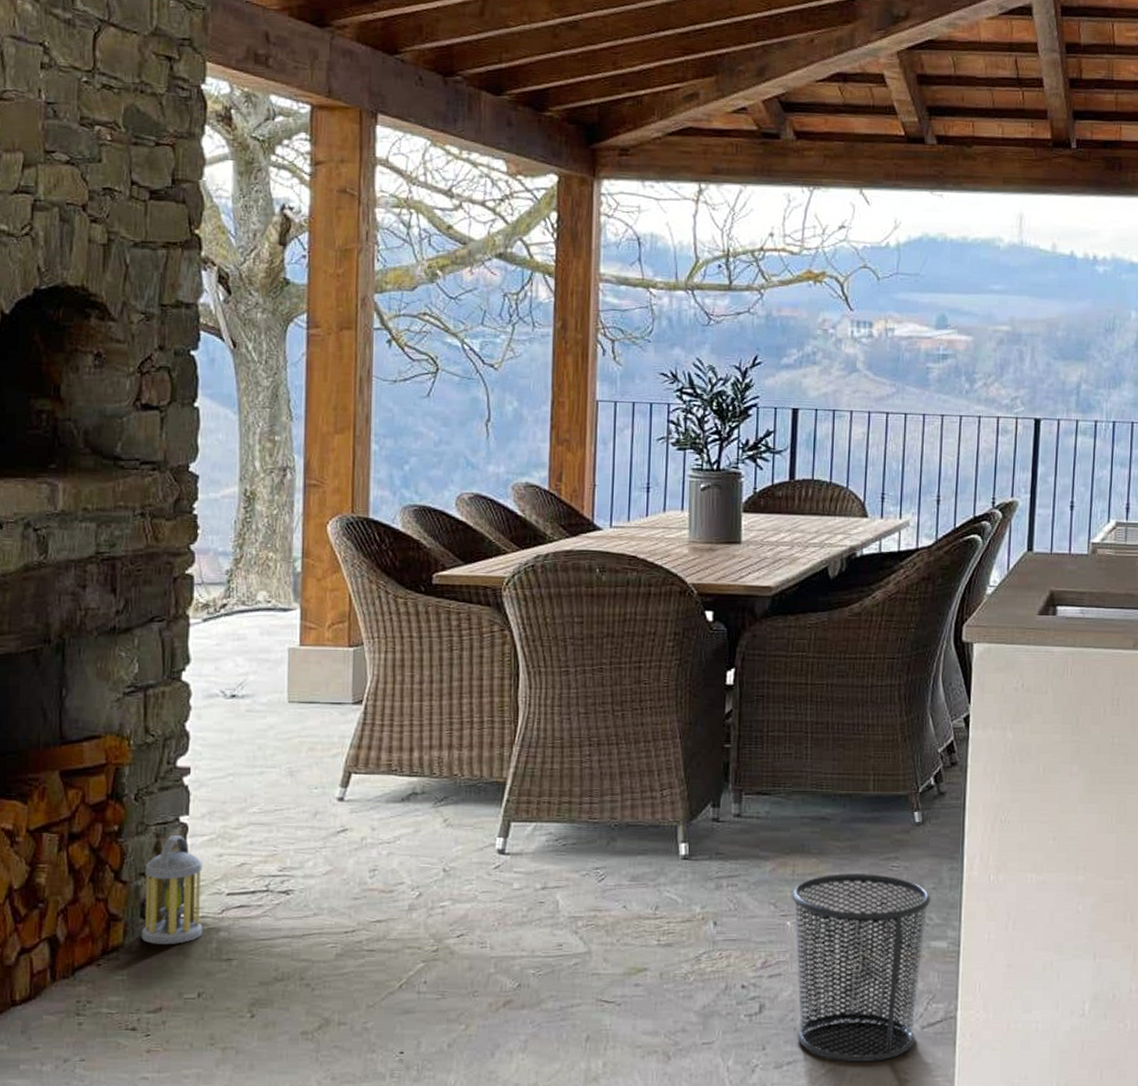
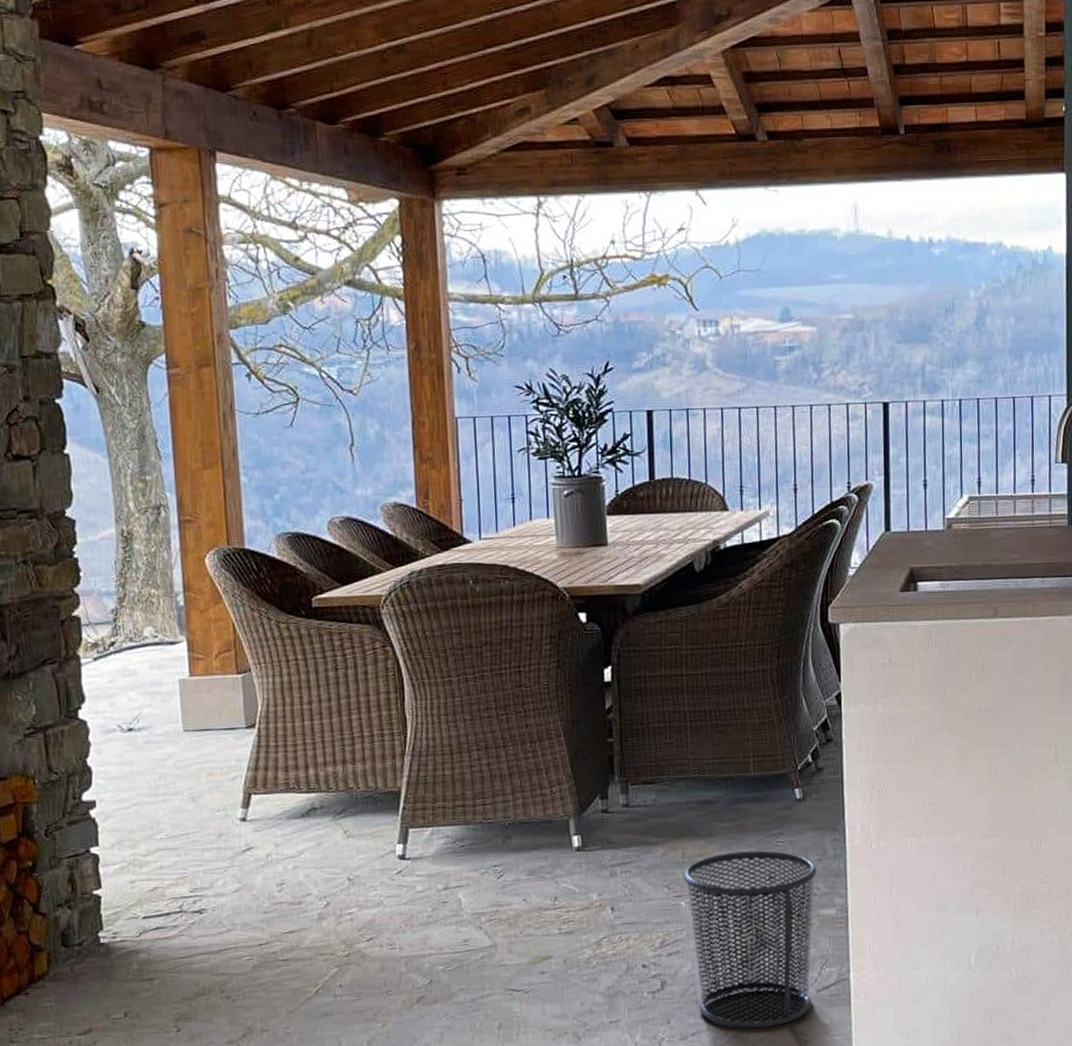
lantern: present [141,836,203,944] -> none [61,866,123,970]

